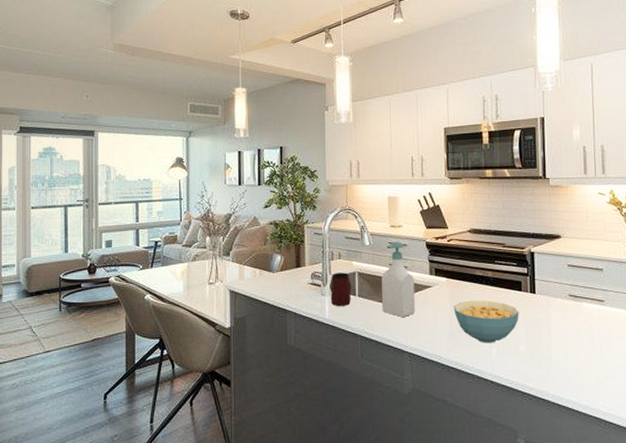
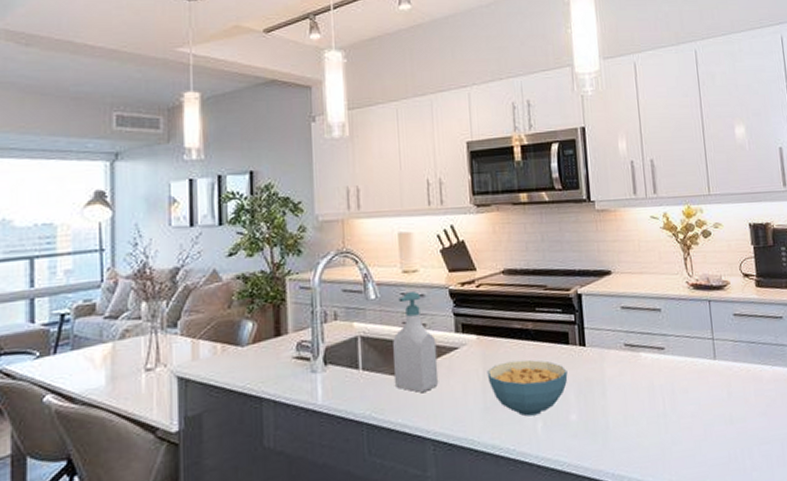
mug: present [330,272,352,306] -> none [323,338,353,386]

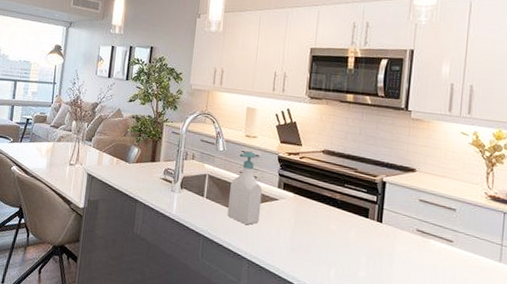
cereal bowl: present [487,359,568,417] -> none [297,219,363,265]

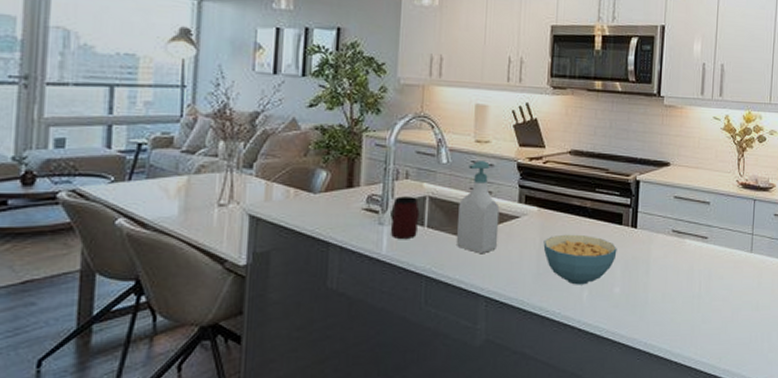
mug: none [179,172,201,205] -> present [390,196,420,238]
cereal bowl: none [297,219,363,265] -> present [543,234,617,285]

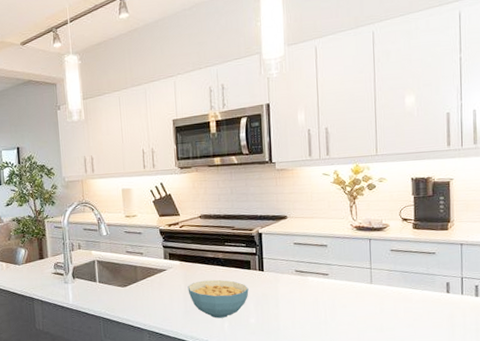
mug: present [390,196,420,238] -> none [73,261,92,292]
soap bottle: present [455,161,500,254] -> none [119,230,153,300]

